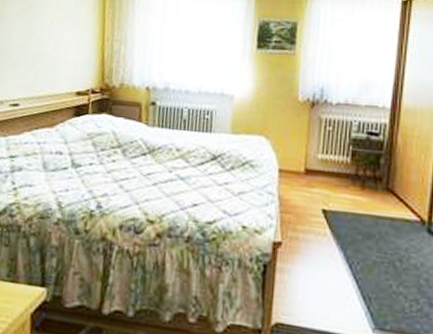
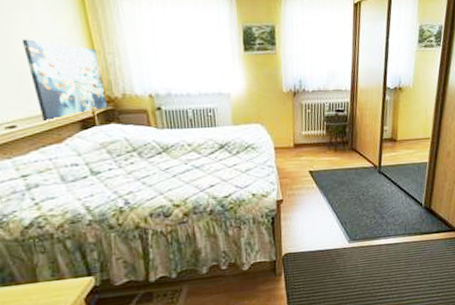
wall art: none [42,22,107,104] -> present [21,39,108,122]

